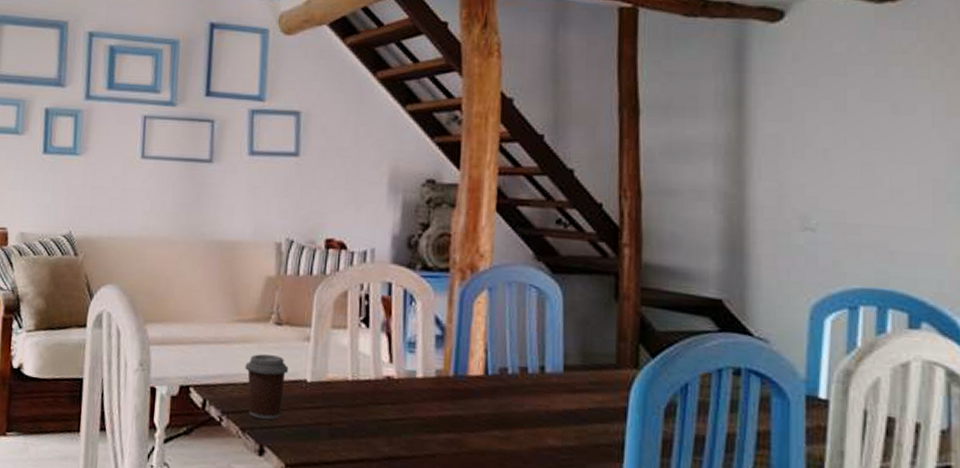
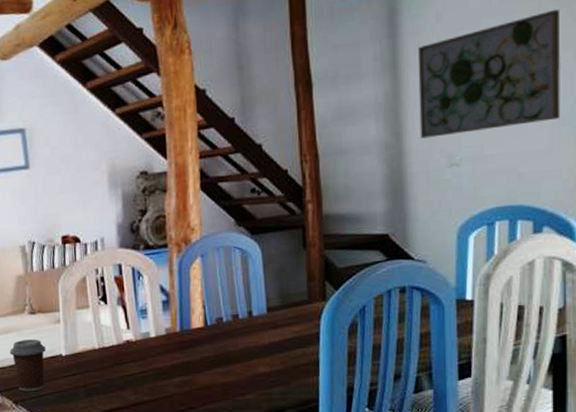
wall art: none [767,67,945,195] -> present [417,9,561,139]

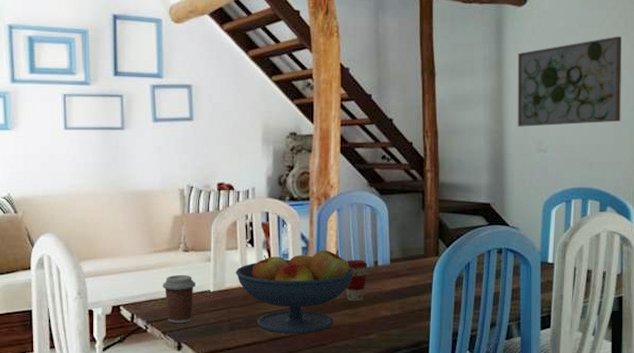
fruit bowl: none [88,302,225,398] -> present [236,250,355,334]
coffee cup: none [213,311,240,359] -> present [345,260,367,302]

